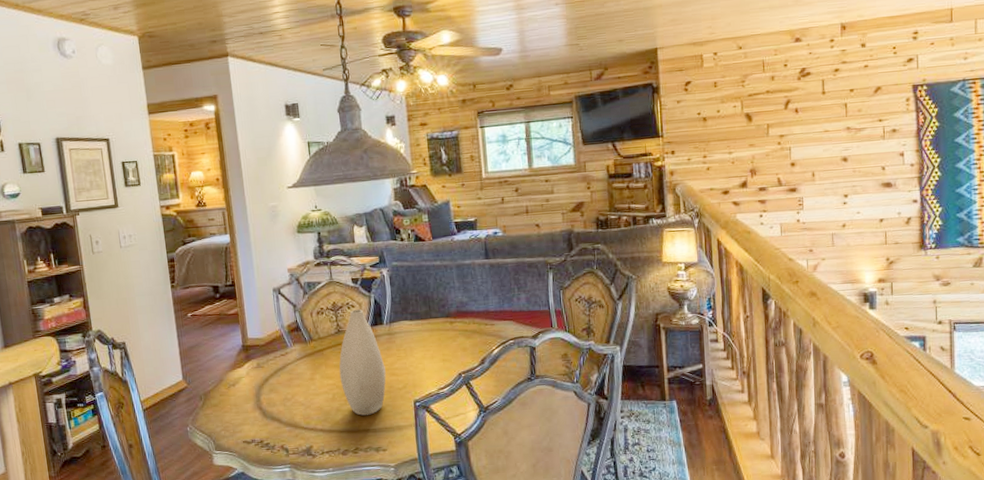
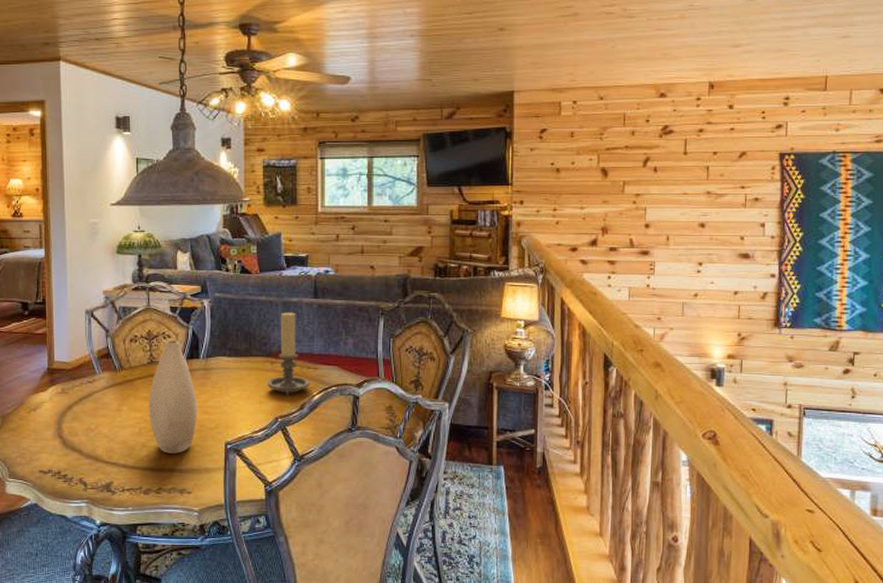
candle holder: none [448,273,488,353] -> present [267,311,309,397]

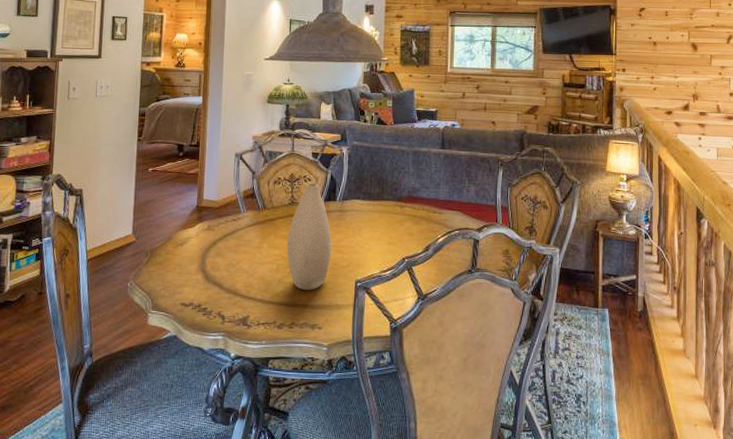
candle holder: present [267,311,309,397] -> none [396,160,435,239]

